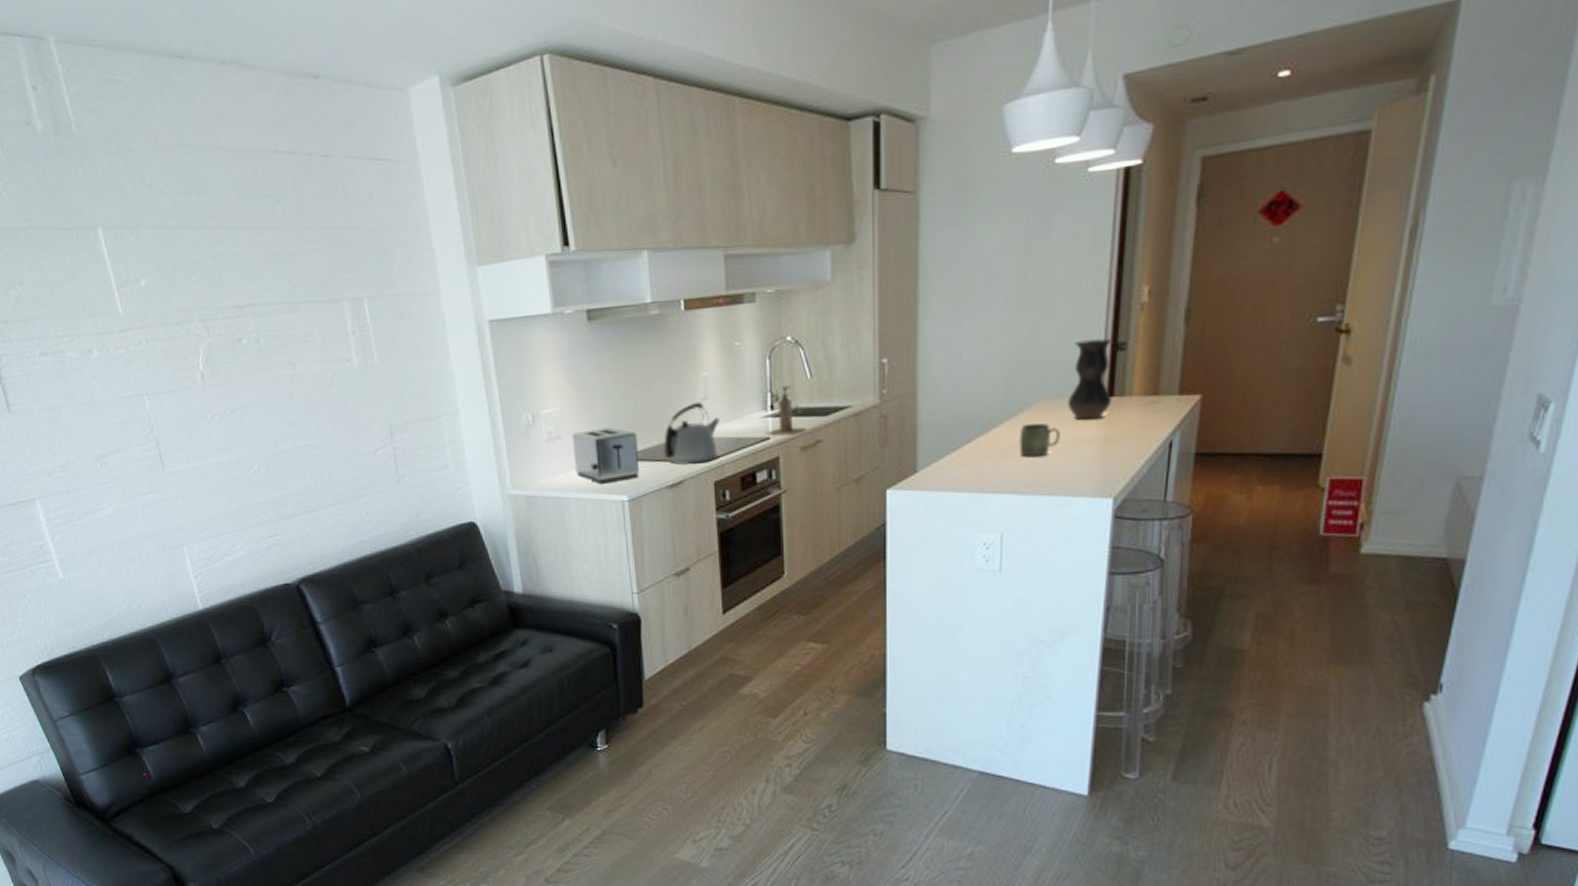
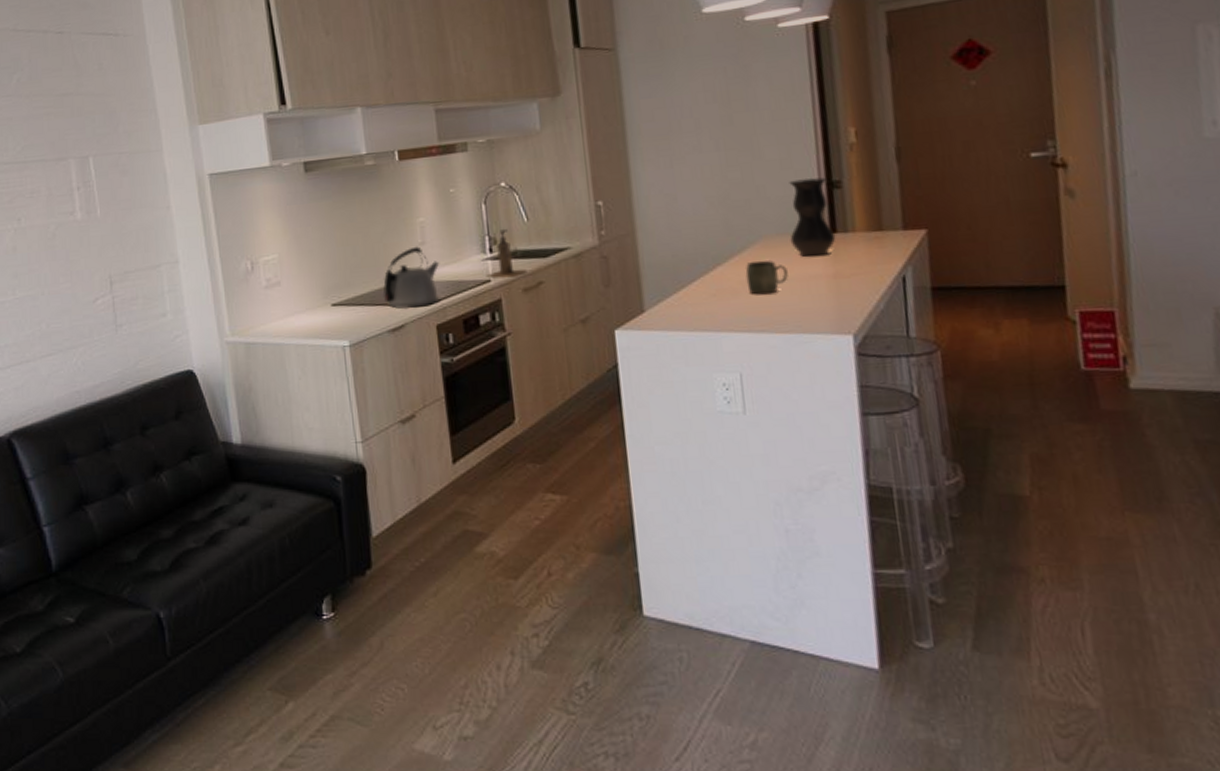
toaster: present [572,427,640,484] -> none [291,273,360,330]

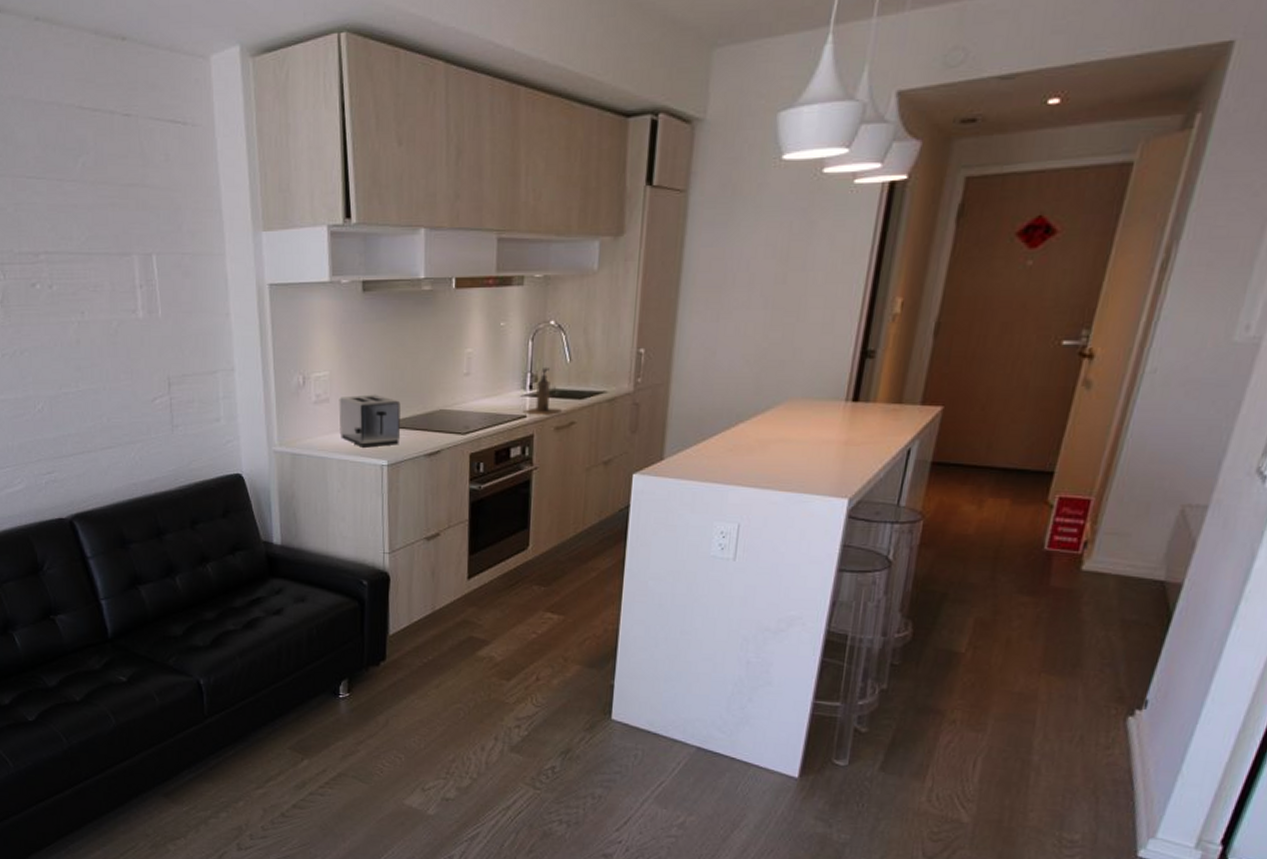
toaster: none [291,273,360,330] -> present [339,394,401,448]
kettle: present [383,246,440,310] -> none [423,376,481,436]
mug: present [745,260,788,295] -> none [763,421,804,454]
vase: present [789,177,836,258] -> none [813,346,863,423]

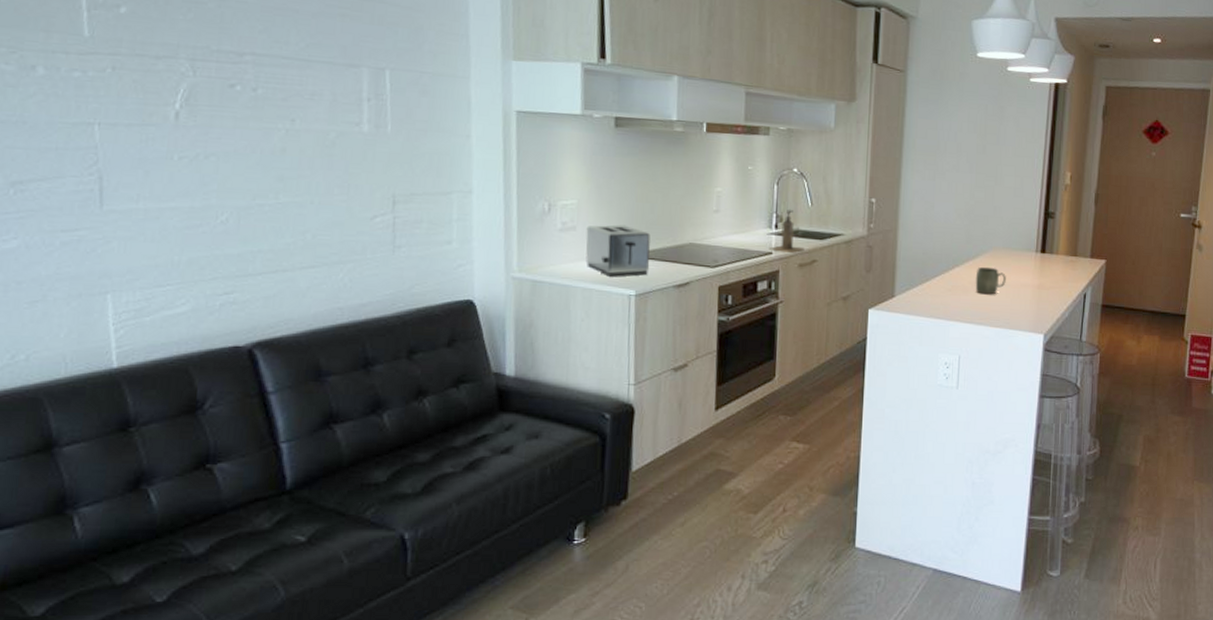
mug: none [763,421,804,454] -> present [975,266,1006,295]

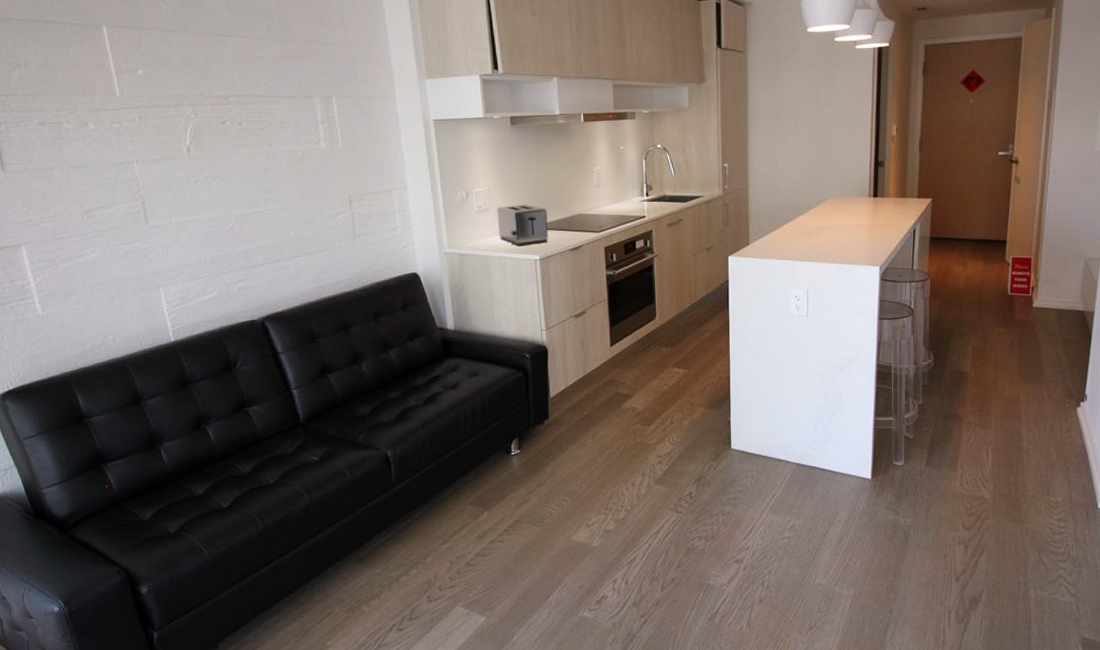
soap dispenser: present [768,210,805,253] -> none [642,180,672,215]
mug: present [975,266,1006,295] -> none [817,213,844,237]

